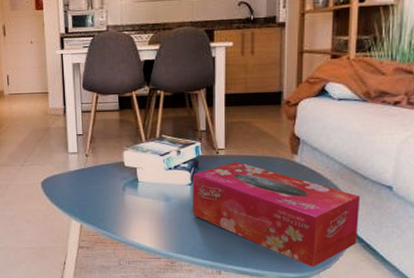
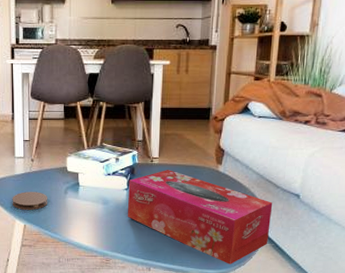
coaster: none [66,189,106,209] -> present [12,192,48,210]

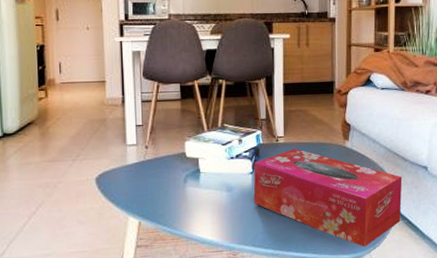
coaster: present [12,192,48,210] -> none [124,182,166,205]

